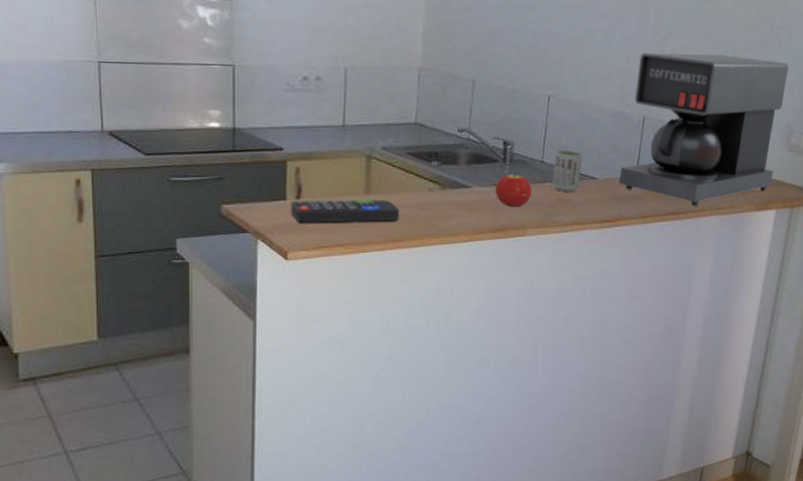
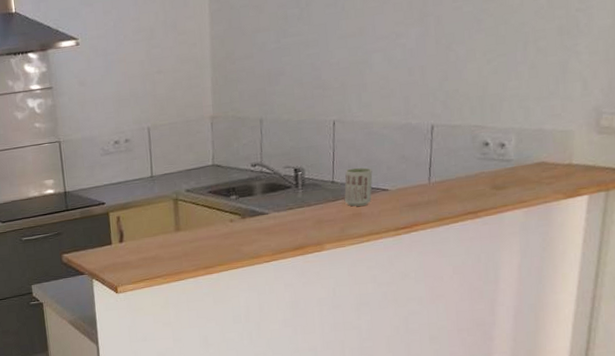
remote control: present [290,200,399,223] -> none [116,234,207,262]
fruit: present [495,172,532,206] -> none [290,195,326,226]
coffee maker: present [619,52,788,206] -> none [411,44,591,203]

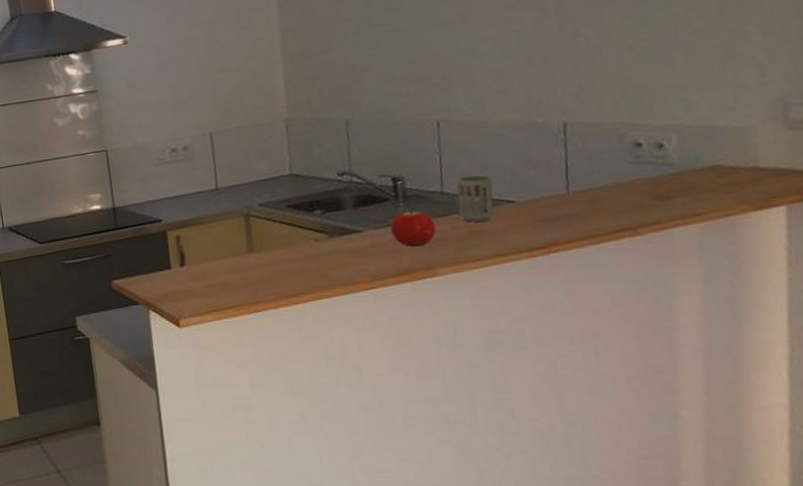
fruit: none [290,195,326,226] -> present [391,209,436,246]

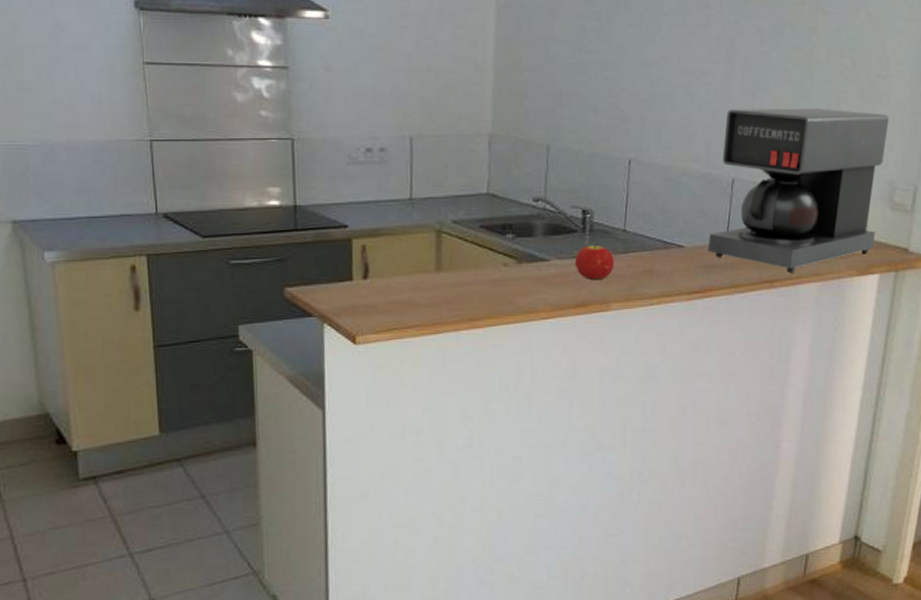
cup: present [457,175,494,222] -> none [636,217,668,262]
coffee maker: none [544,23,772,217] -> present [707,108,889,273]

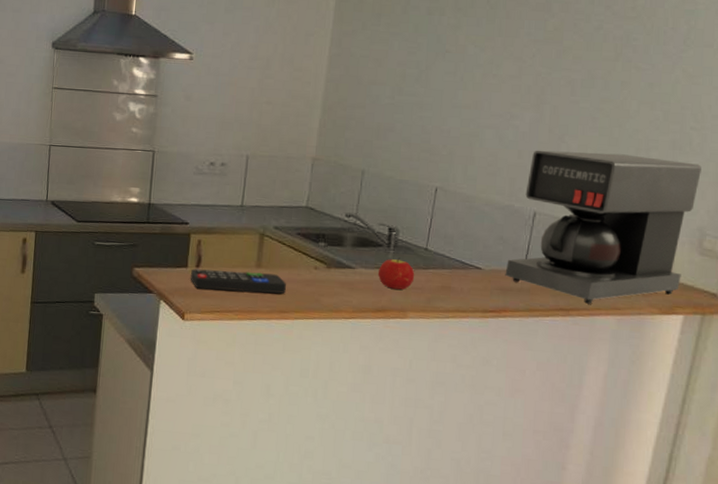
remote control: none [357,277,473,304] -> present [190,269,286,294]

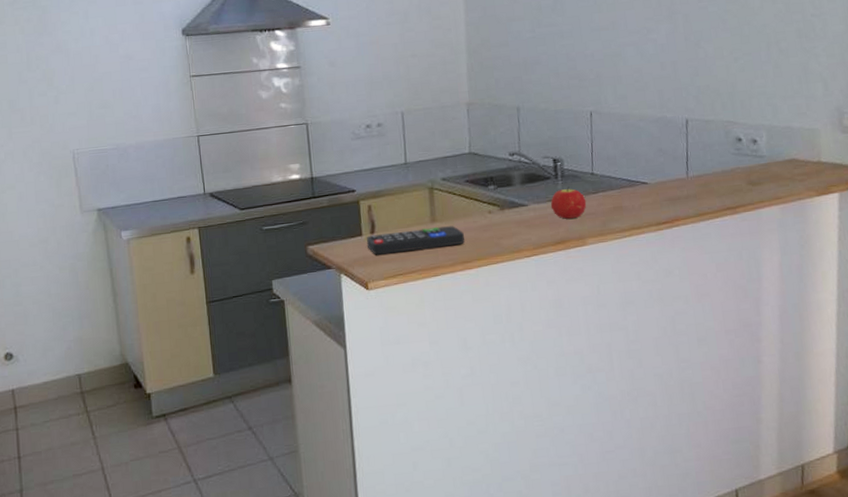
coffee maker: present [505,150,701,304] -> none [670,48,830,199]

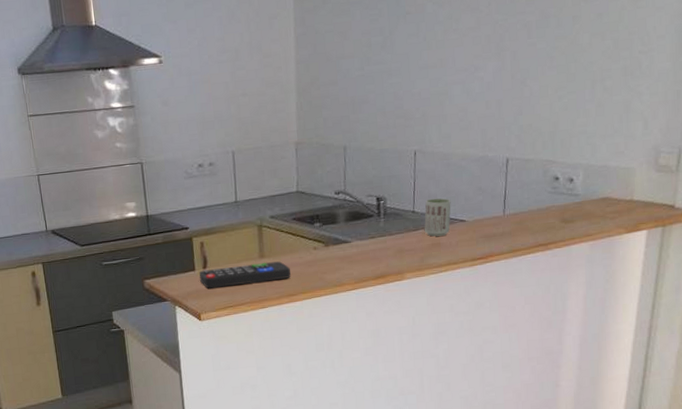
fruit: present [550,187,587,219] -> none [372,224,407,255]
cup: none [604,159,632,200] -> present [424,198,451,237]

